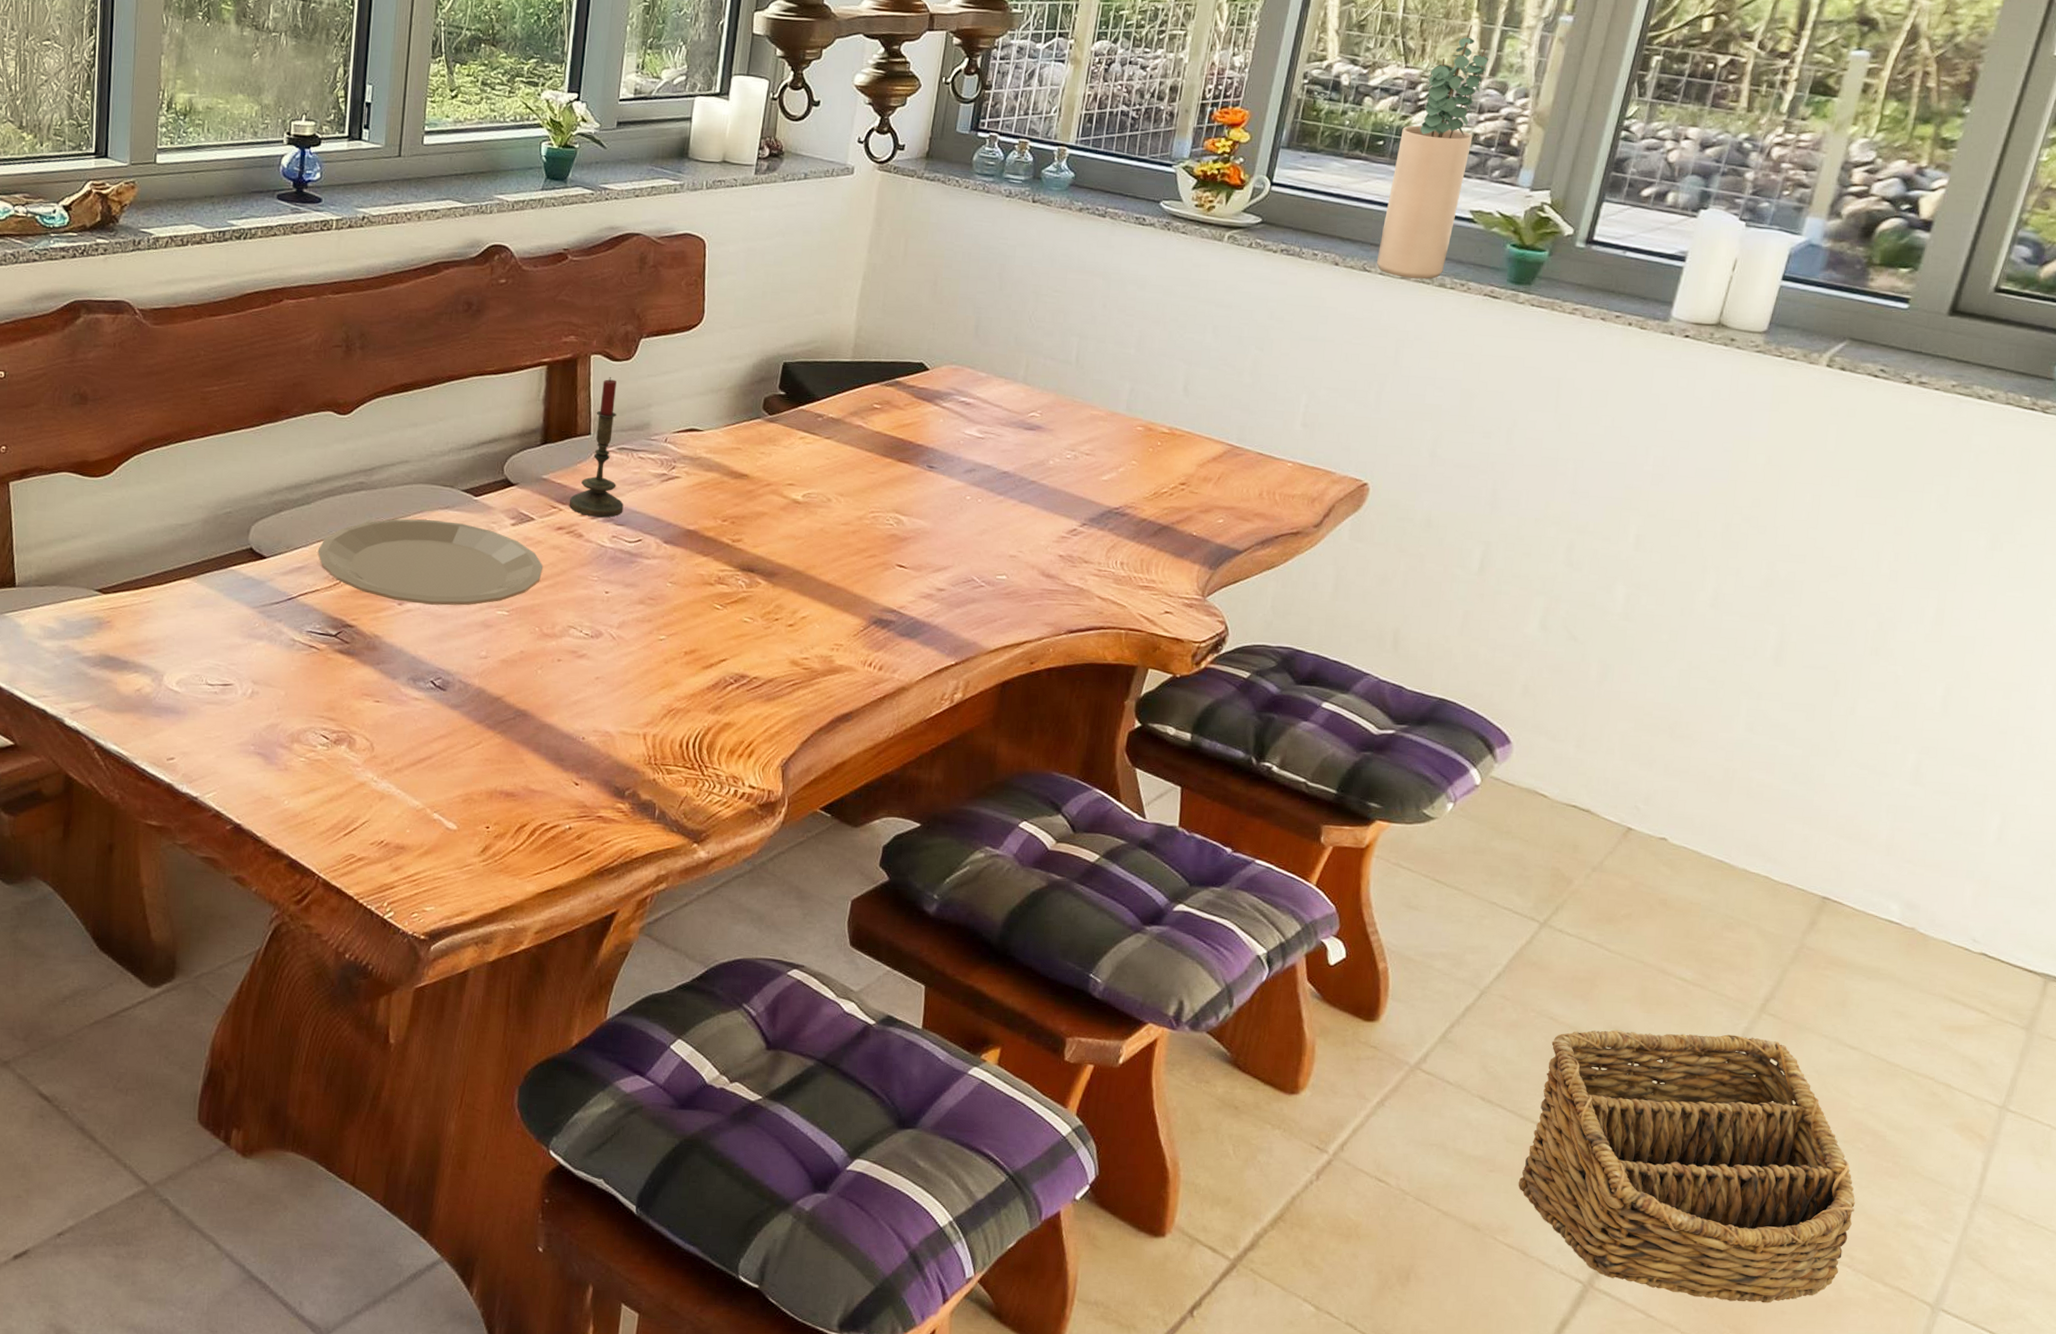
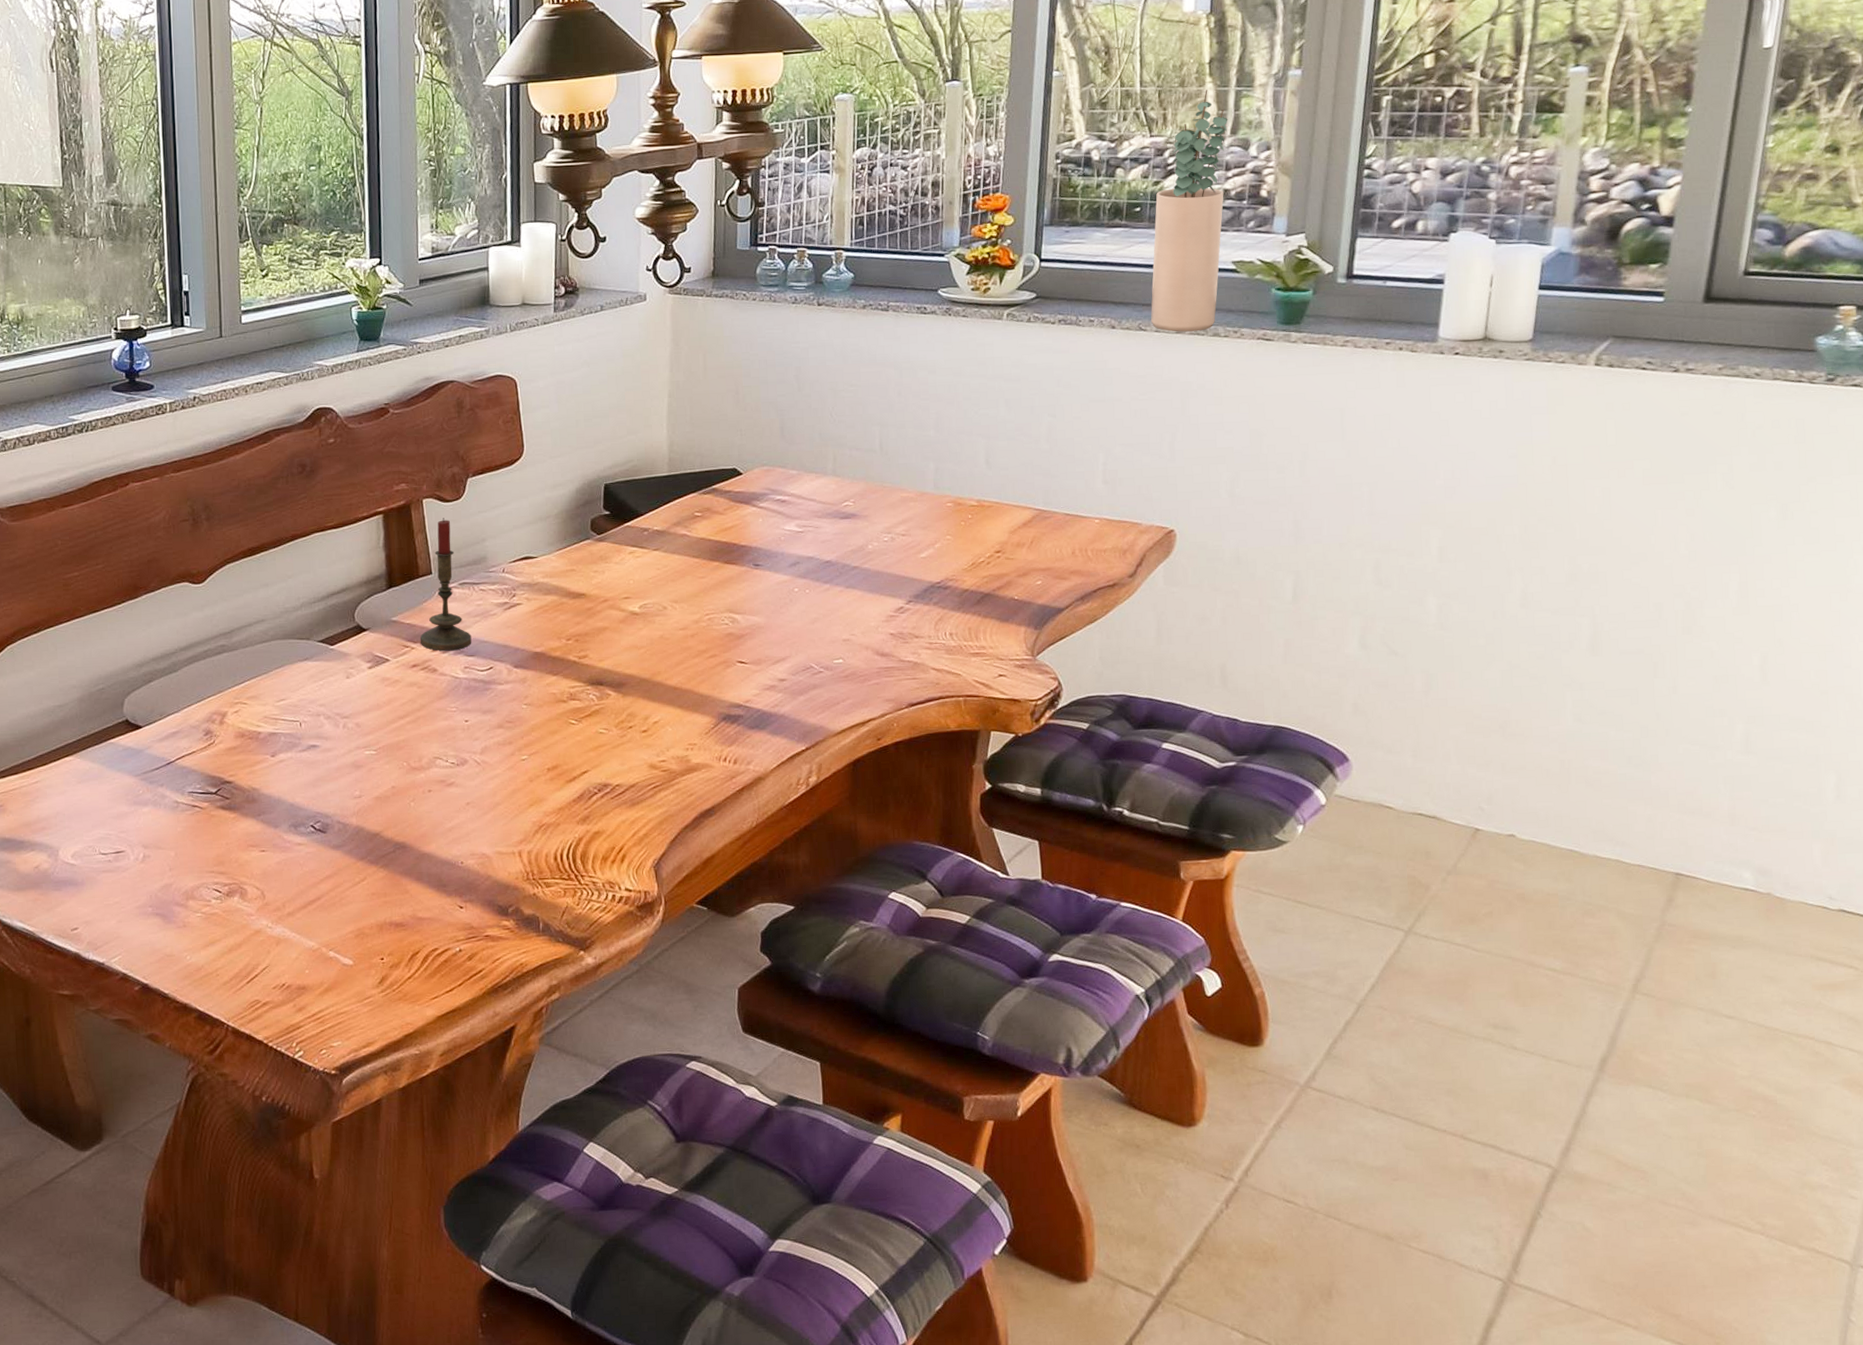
plate: present [317,518,544,606] -> none [189,672,404,754]
basket: present [1518,1030,1855,1304] -> none [1423,1018,1758,1282]

